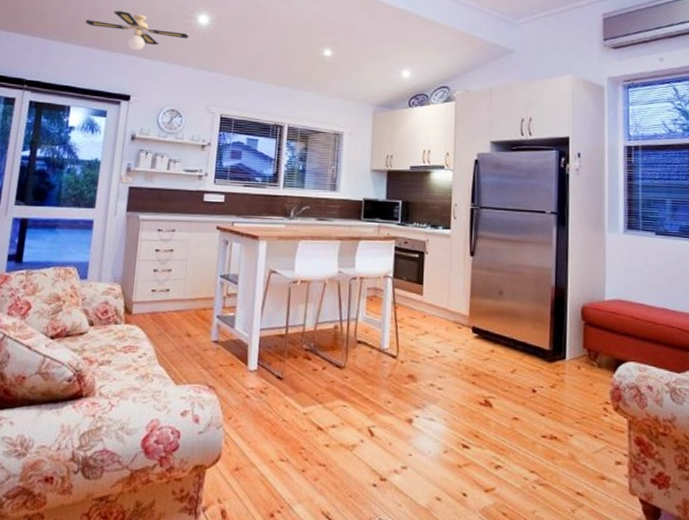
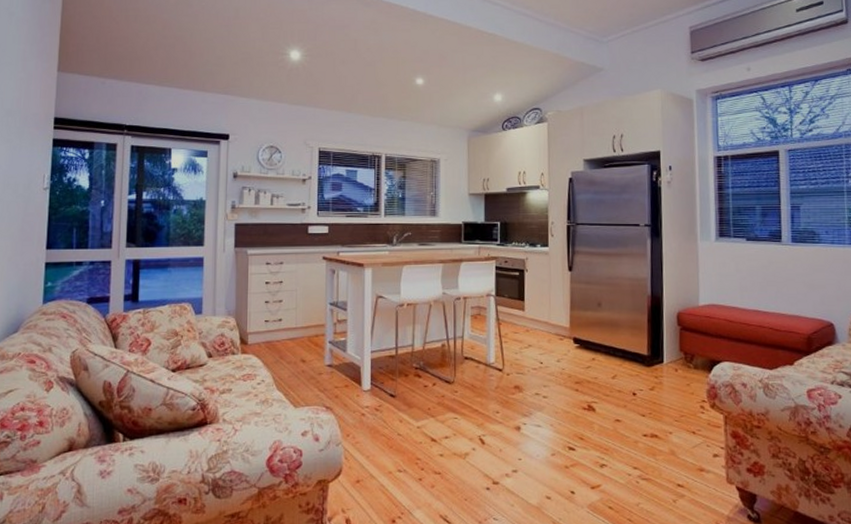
ceiling fan: present [85,11,189,51] -> none [178,51,282,90]

